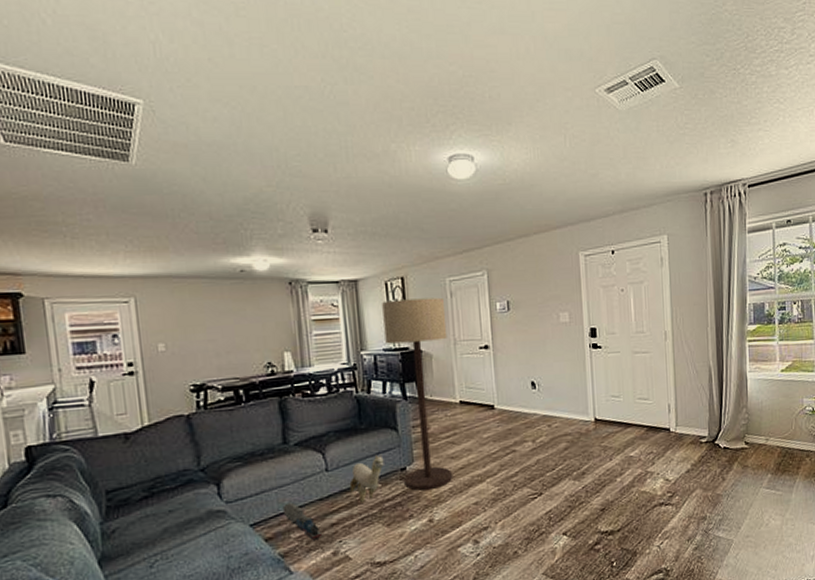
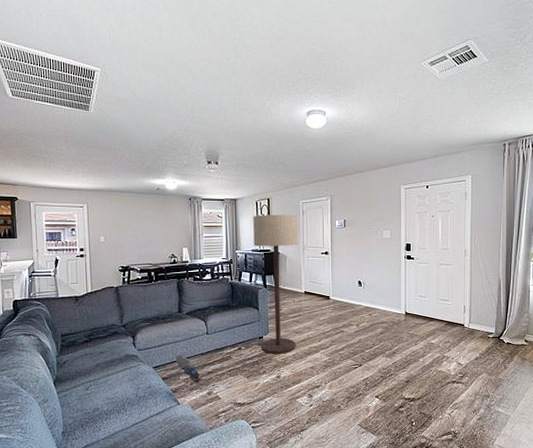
plush toy: present [349,454,384,503] -> none [222,325,248,359]

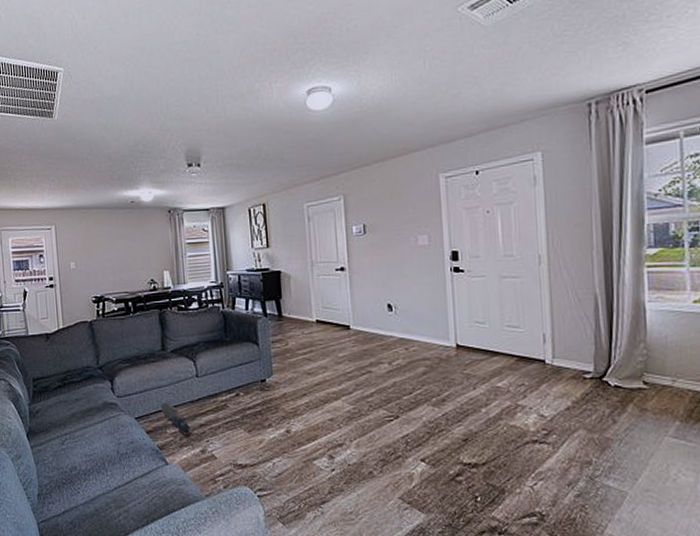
floor lamp: present [253,214,298,354] -> none [246,222,309,402]

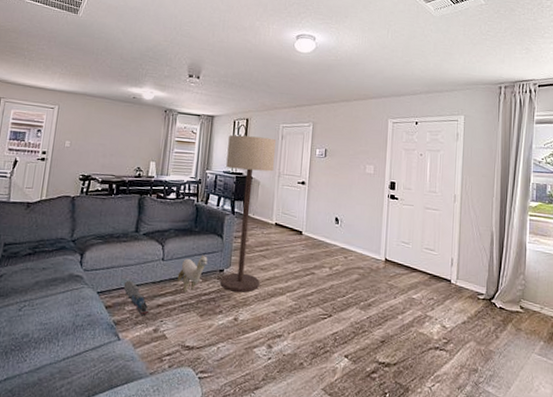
plush toy: none [216,365,246,409] -> present [177,254,208,293]
floor lamp: none [246,222,309,402] -> present [220,135,277,293]

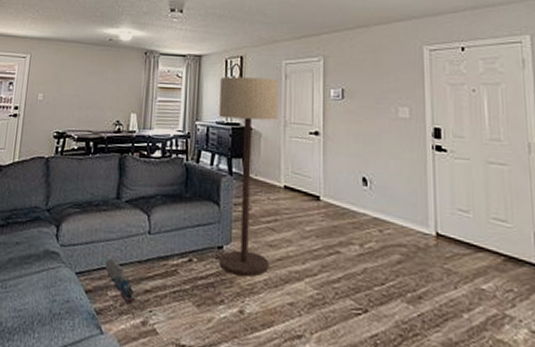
plush toy: present [177,254,208,293] -> none [167,226,203,275]

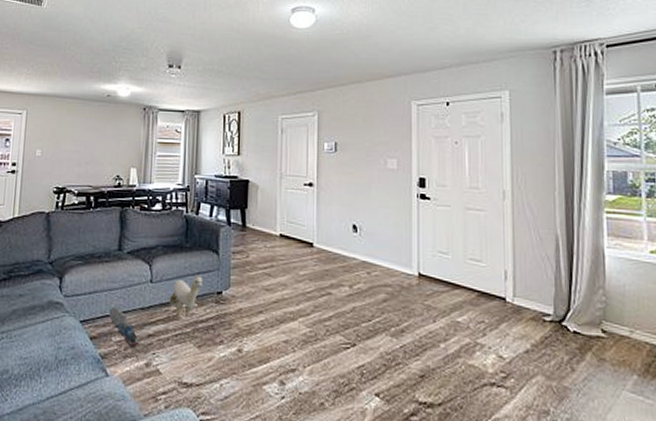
plush toy: none [167,226,203,275] -> present [169,274,203,320]
floor lamp: present [219,76,279,277] -> none [217,131,275,318]

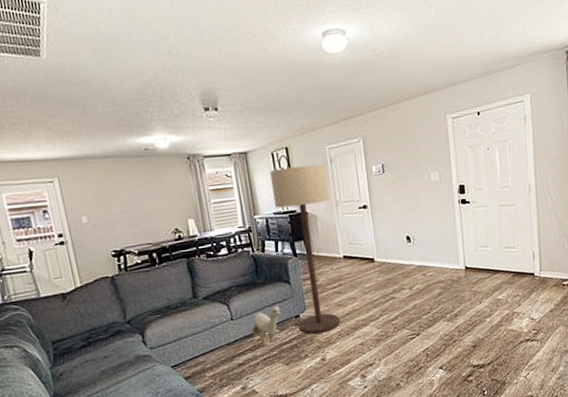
toy train: present [109,306,140,348] -> none [197,347,233,379]
floor lamp: none [217,131,275,318] -> present [270,164,341,334]

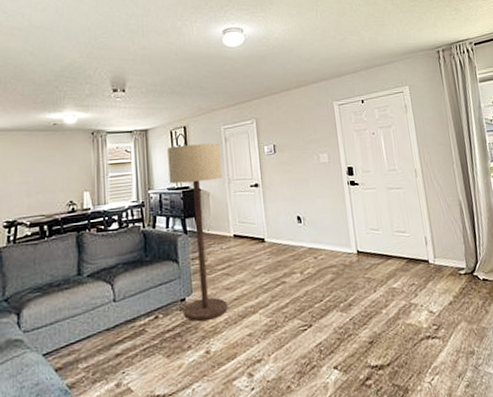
plush toy: present [252,304,281,346] -> none [134,285,166,334]

